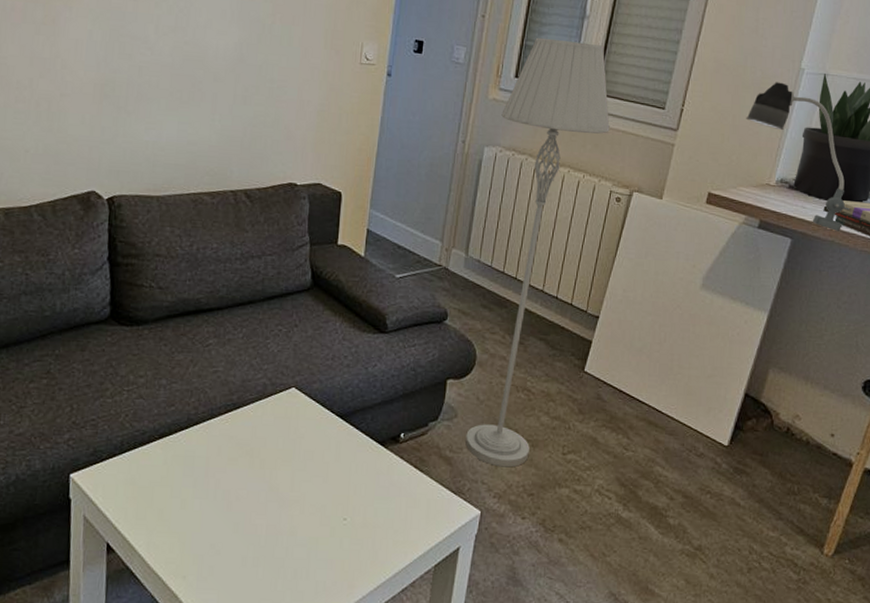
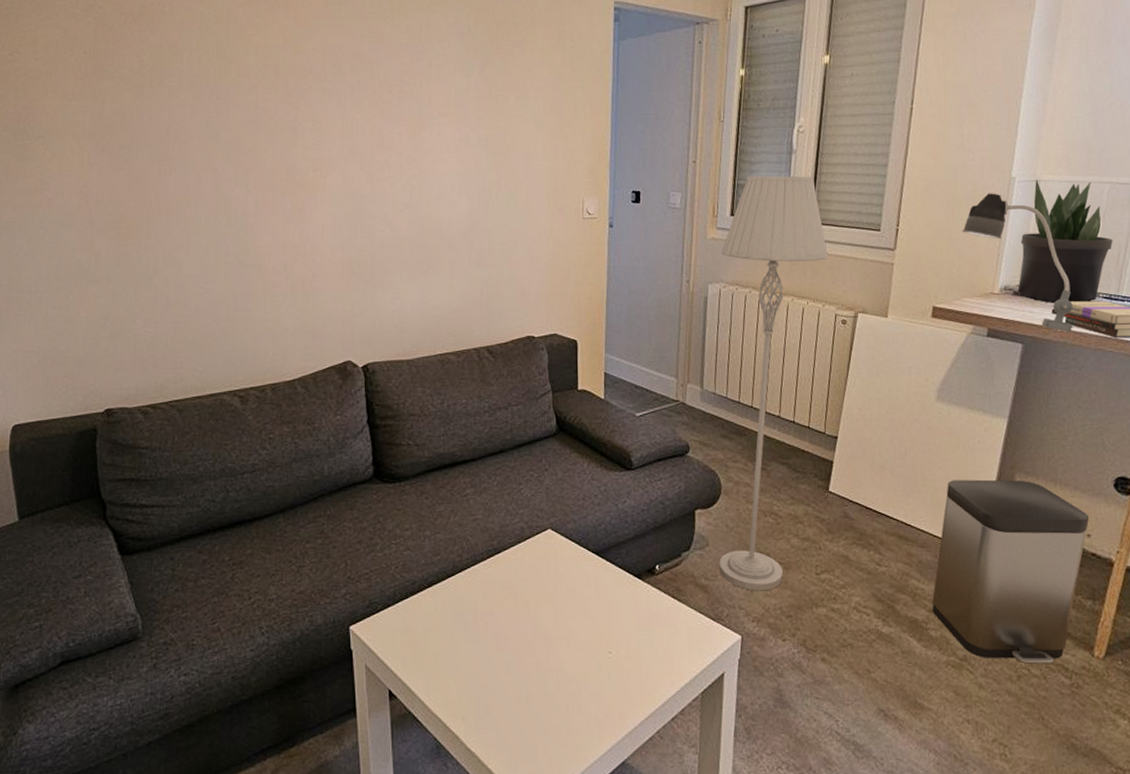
pedal bin: none [673,370,836,559] -> present [932,479,1090,665]

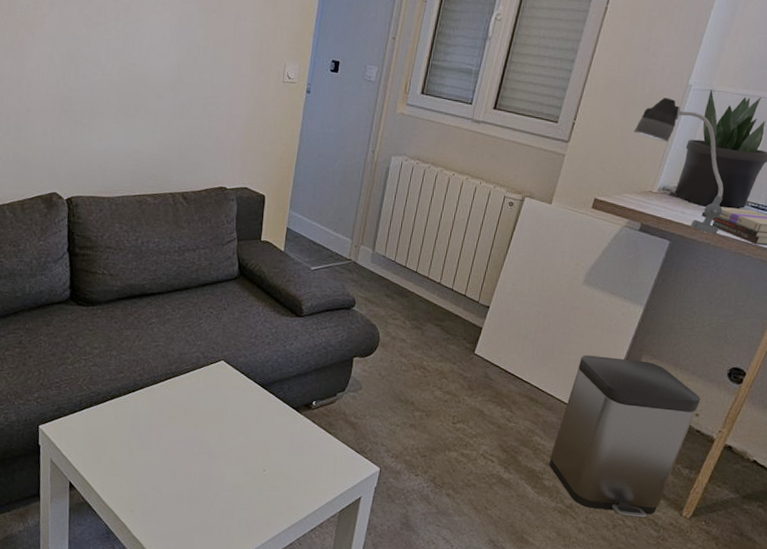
floor lamp: present [718,175,828,591] -> none [367,57,506,433]

